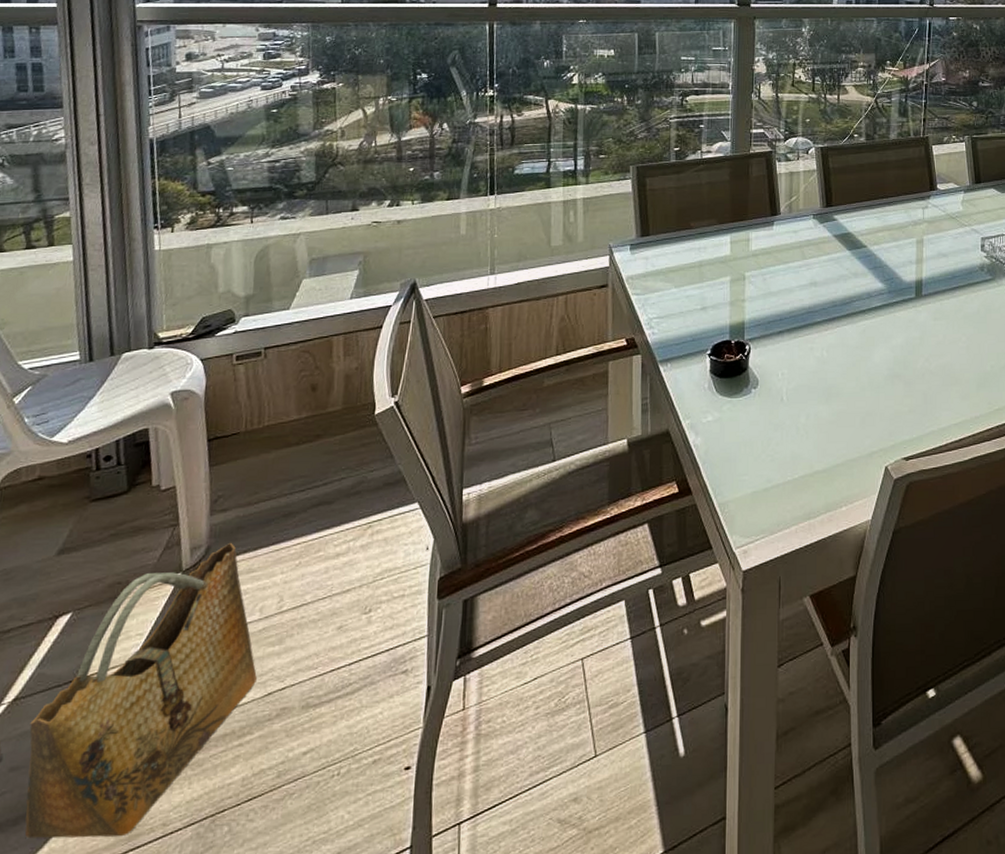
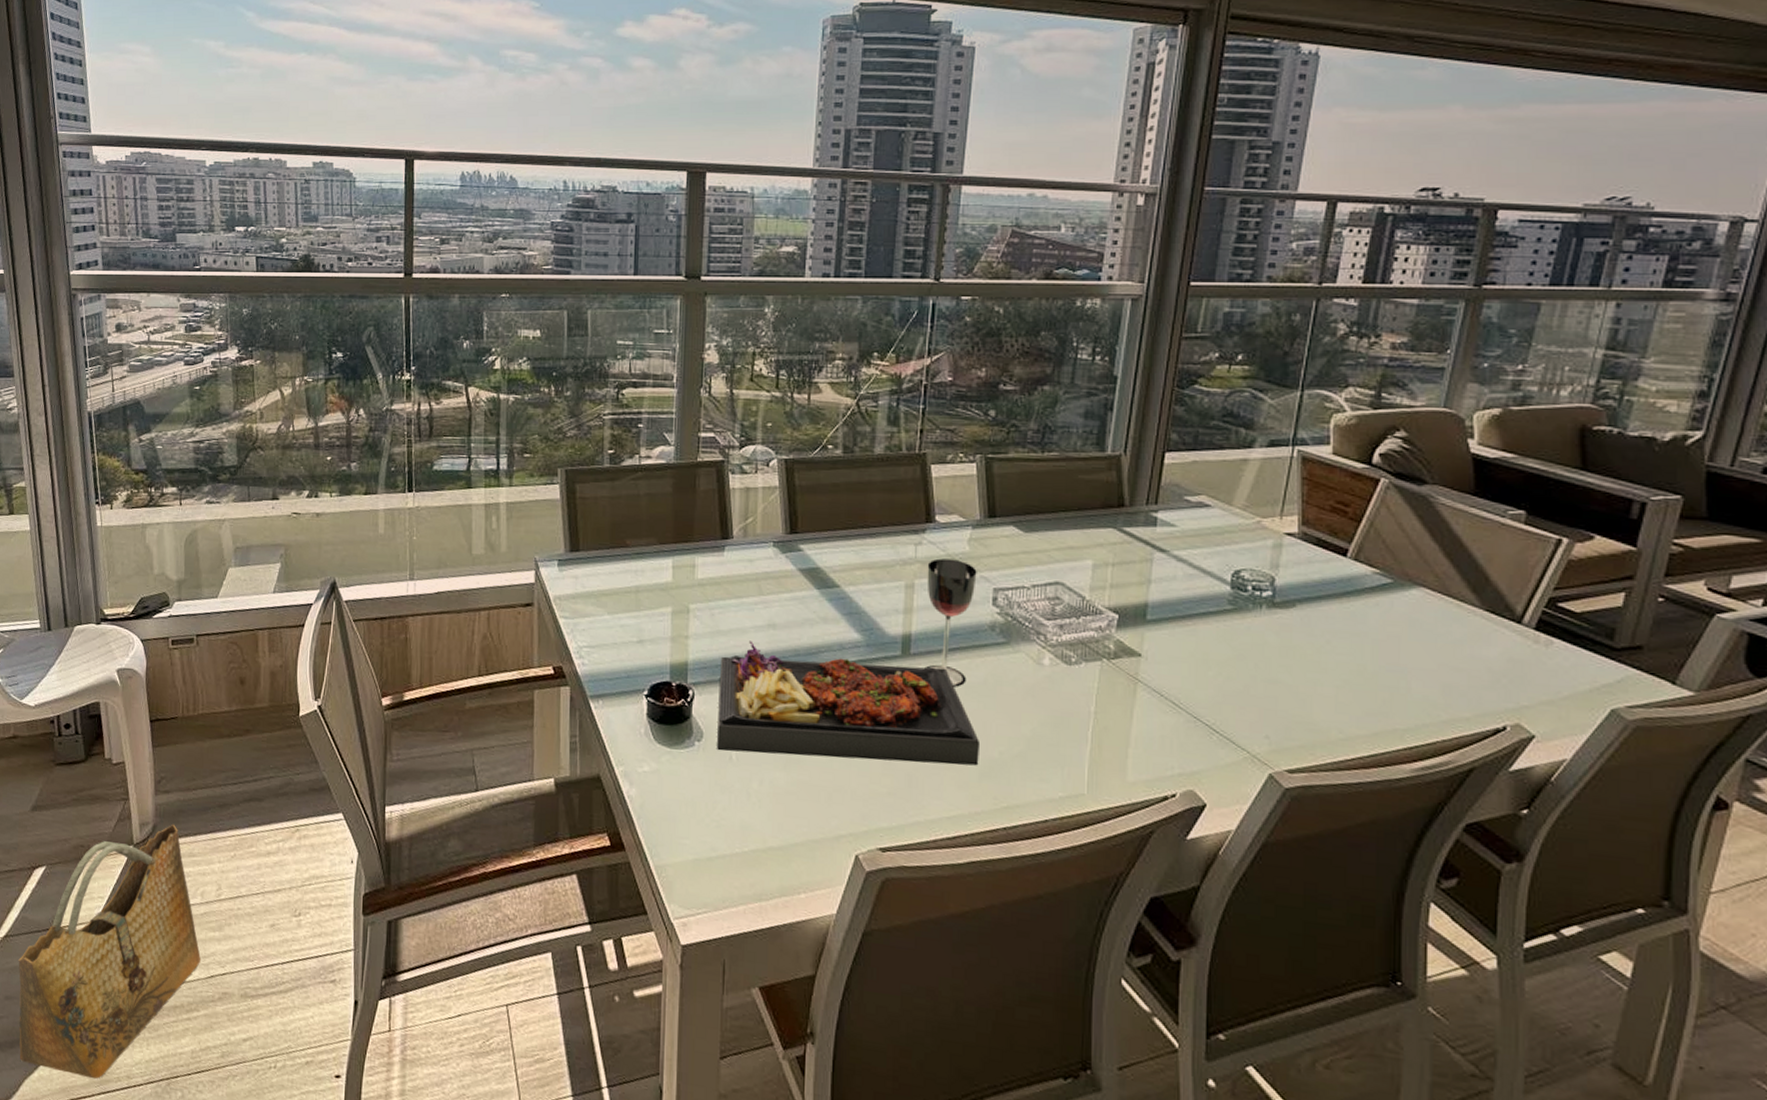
food platter: none [770,298,976,395] -> present [717,640,979,766]
wineglass: none [932,217,969,318] -> present [924,558,977,688]

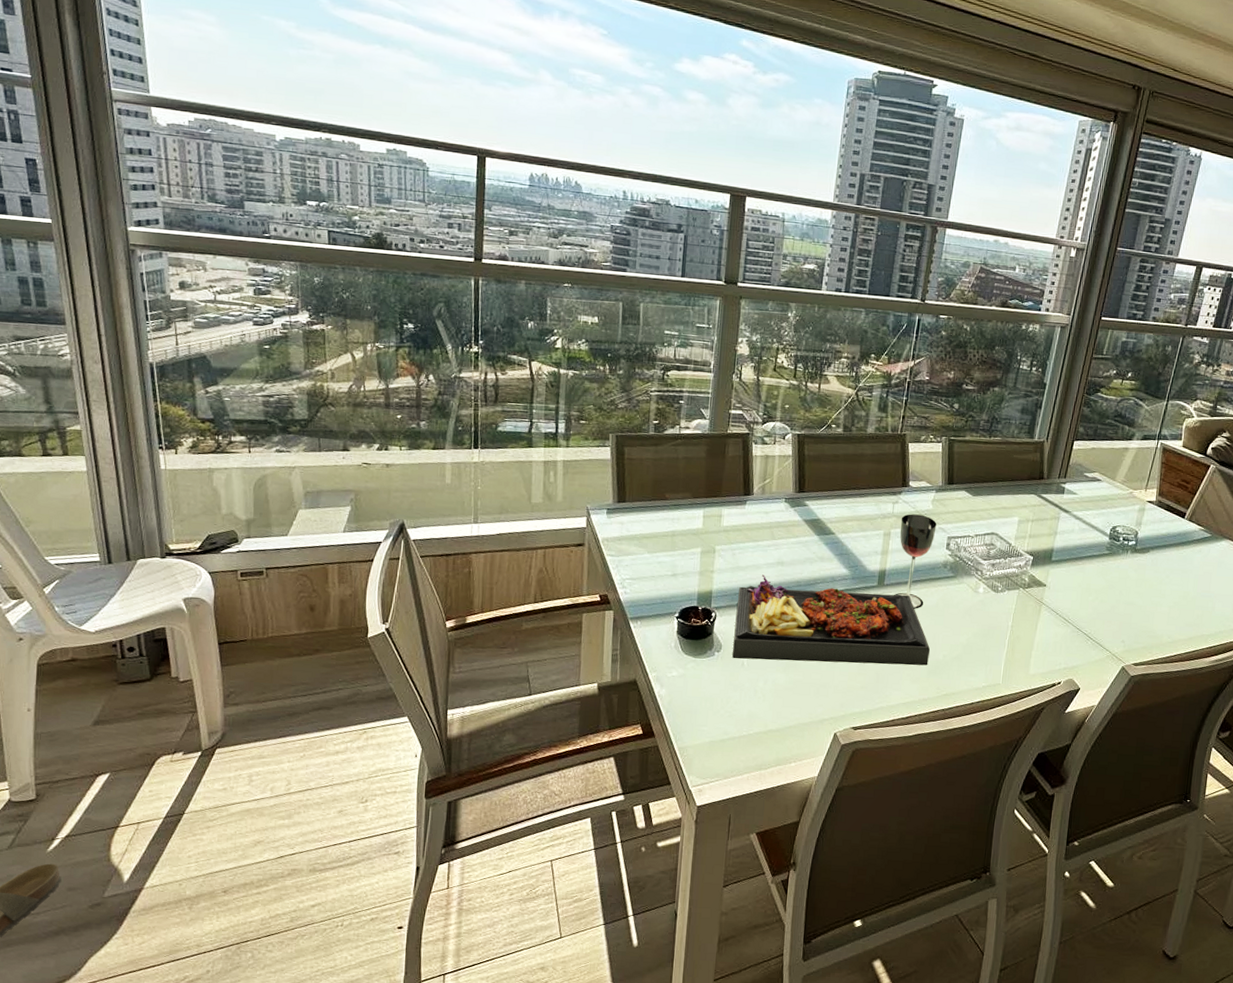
grocery bag: present [18,824,201,1079] -> none [81,731,270,950]

